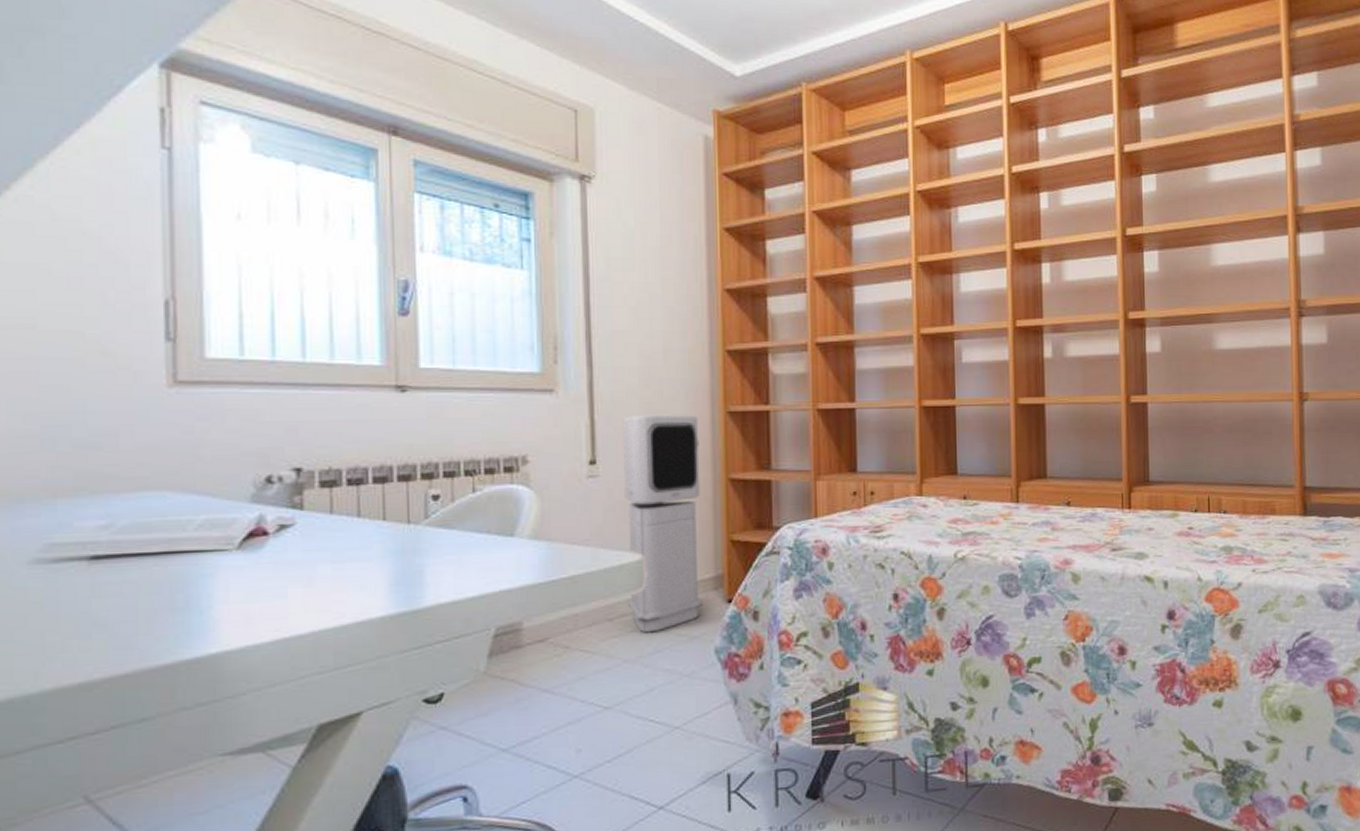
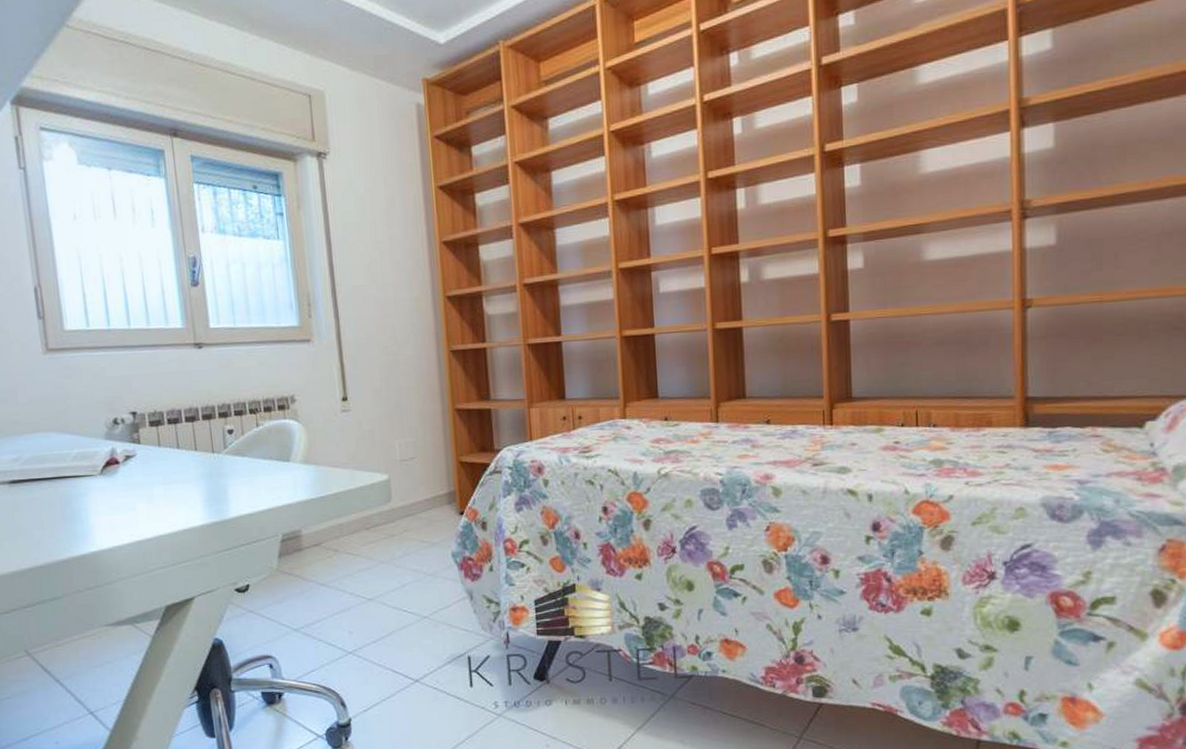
air purifier: present [623,415,703,633] -> none [366,355,440,540]

